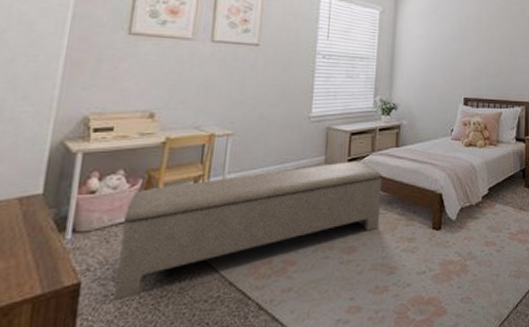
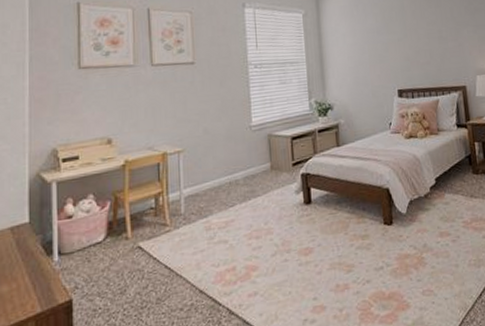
bench: present [114,161,382,300] -> none [99,164,332,314]

